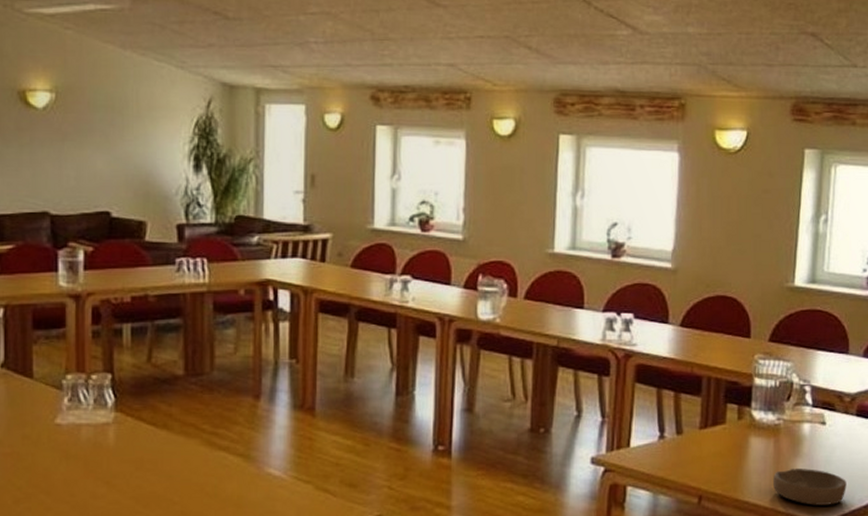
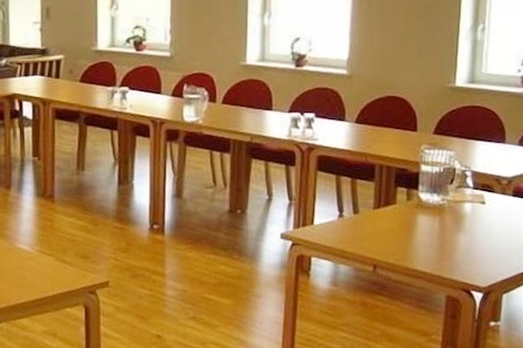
bowl: present [773,468,847,505] -> none [439,241,505,273]

